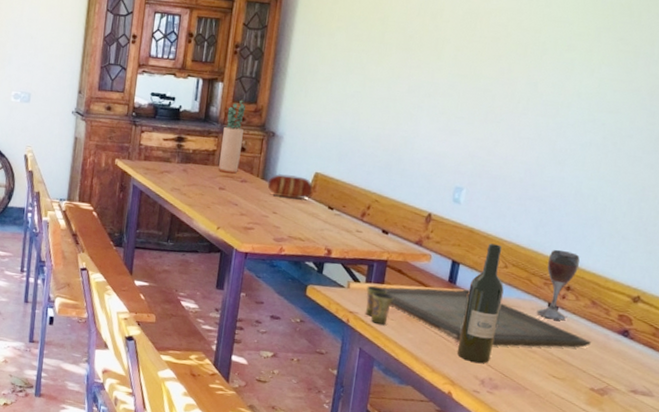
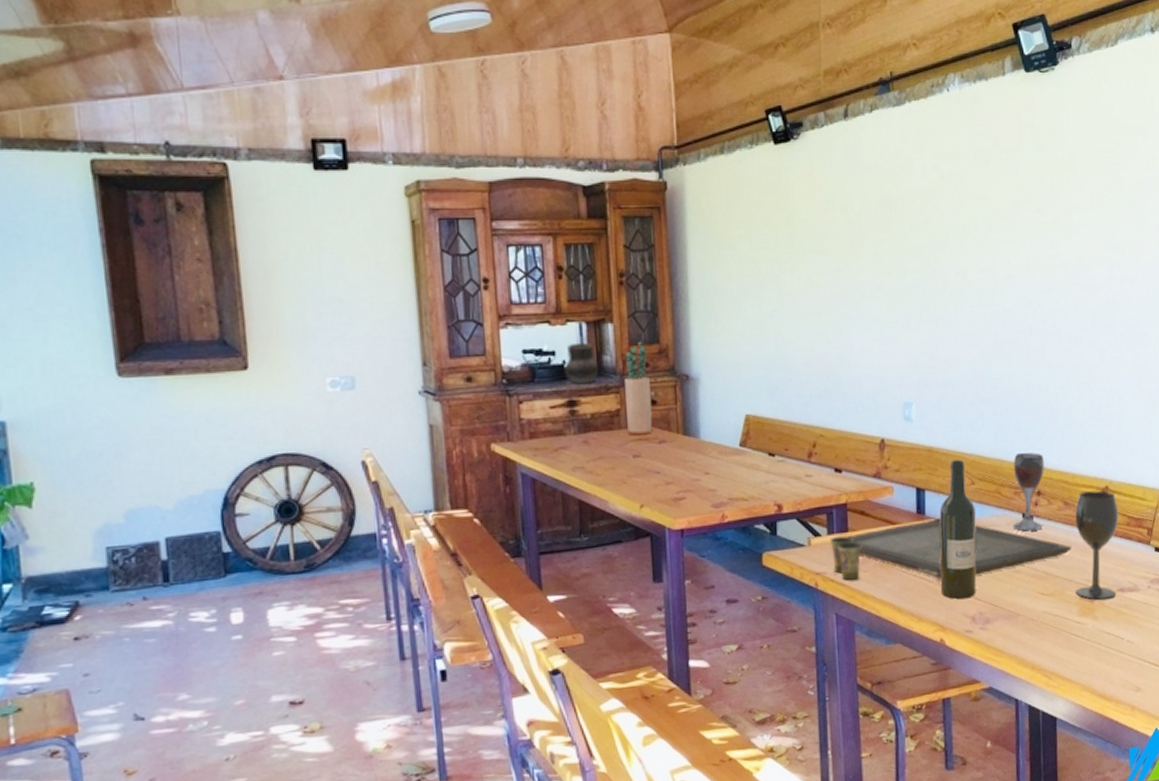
ceramic jug: none [180,94,206,127] -> present [565,343,599,385]
bread loaf: present [267,174,313,199] -> none [691,423,747,452]
wine glass: none [587,296,647,397] -> present [1075,490,1119,600]

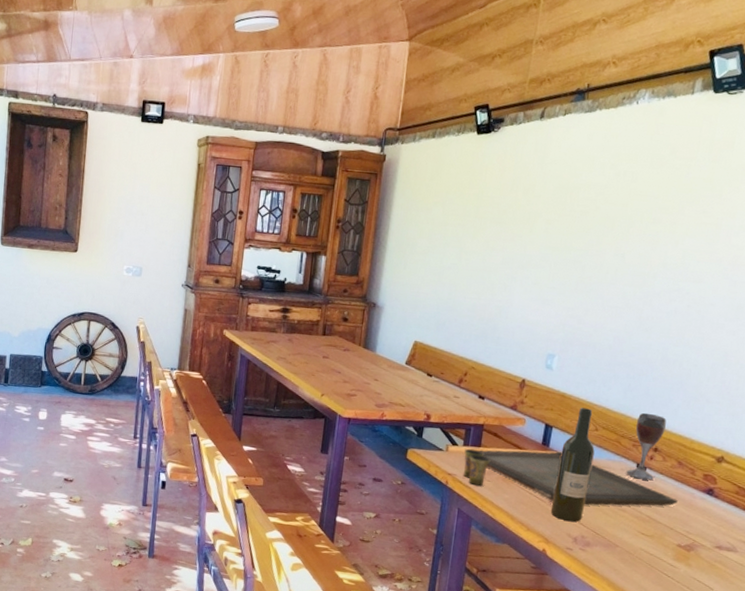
ceramic jug: present [565,343,599,385] -> none [285,267,310,298]
vase: present [623,339,653,437] -> none [321,271,348,344]
wine glass: present [1075,490,1119,600] -> none [674,456,731,552]

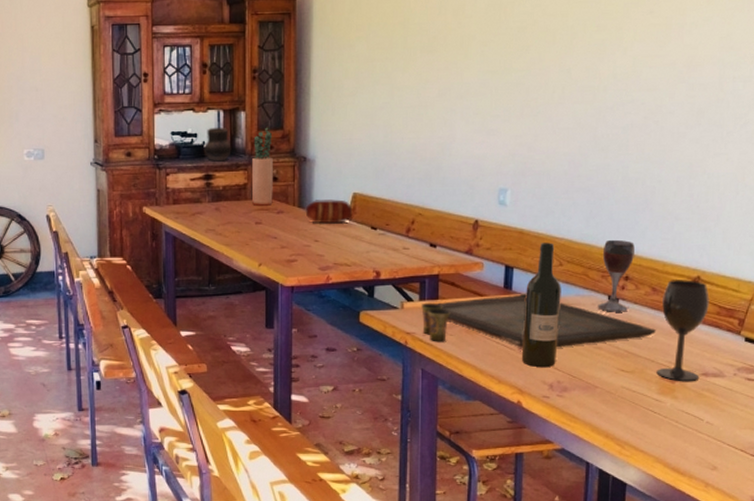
ceramic jug: none [285,267,310,298] -> present [205,128,232,162]
vase: none [321,271,348,344] -> present [251,126,273,207]
bread loaf: none [369,343,413,366] -> present [305,199,353,224]
wine glass: none [674,456,731,552] -> present [656,280,710,381]

